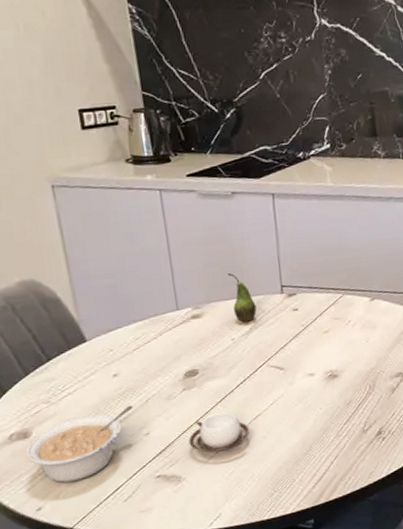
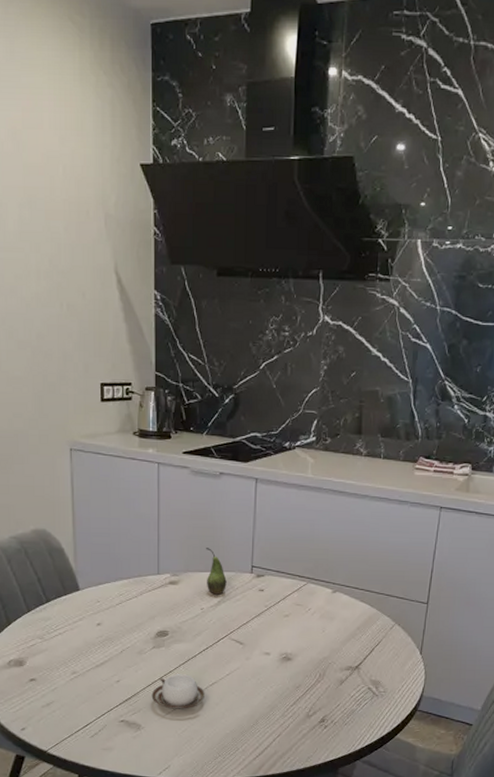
legume: present [25,405,134,483] -> none [19,653,110,712]

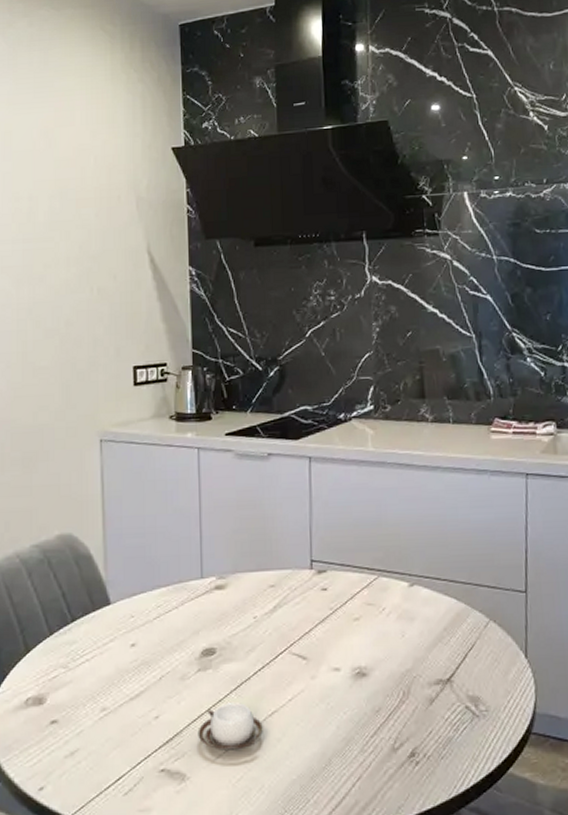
fruit: present [206,548,227,595] -> none [256,542,283,599]

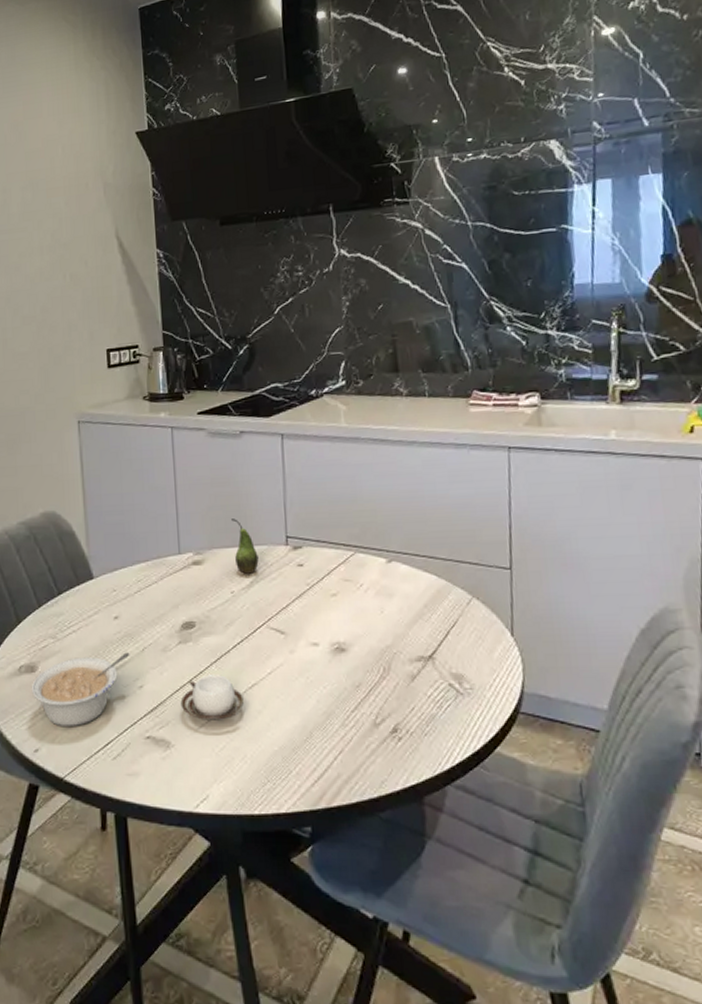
legume: none [38,681,147,763] -> present [31,652,130,728]
fruit: none [256,542,283,599] -> present [231,519,259,574]

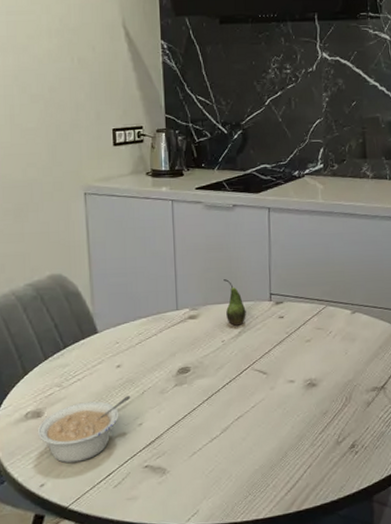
cup: present [180,675,244,720] -> none [175,410,231,449]

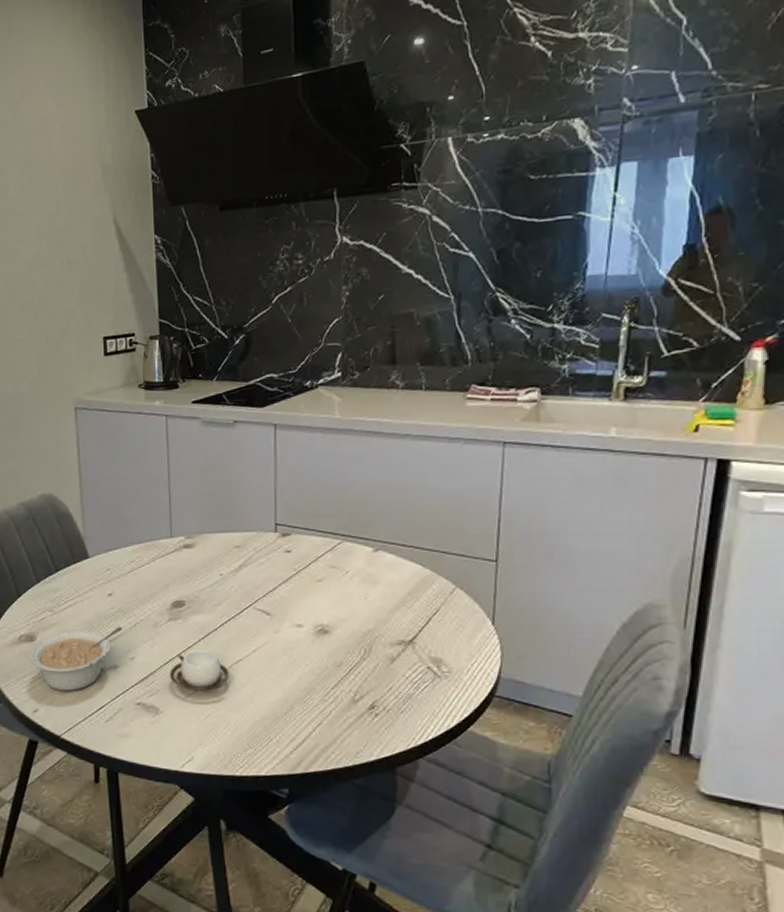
cup: none [175,410,231,449] -> present [169,650,229,691]
fruit: present [224,279,246,326] -> none [222,505,248,558]

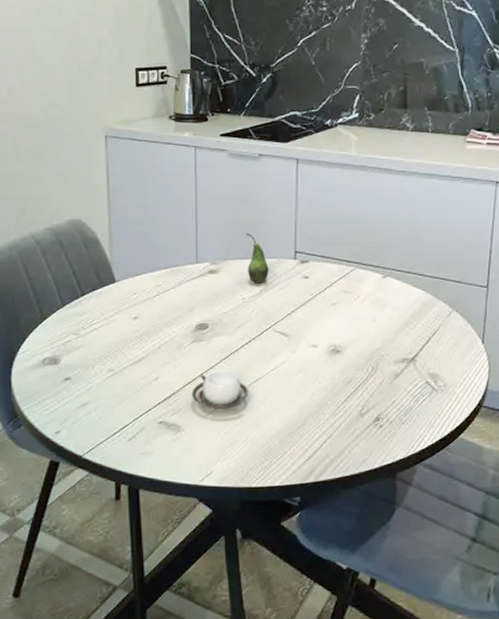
legume: present [30,627,123,692] -> none [54,349,147,413]
fruit: none [222,505,248,558] -> present [246,234,269,283]

